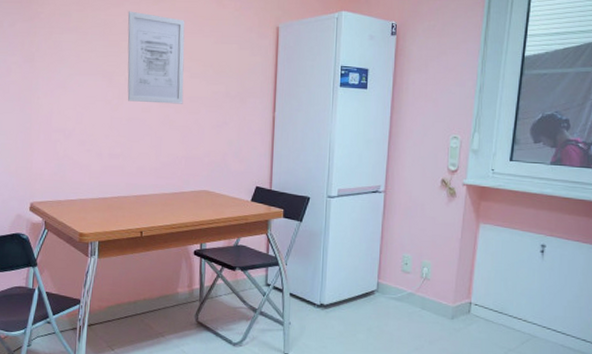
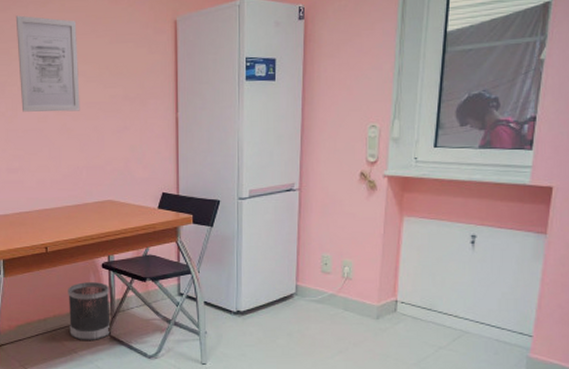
wastebasket: none [158,268,199,325] -> present [68,282,111,340]

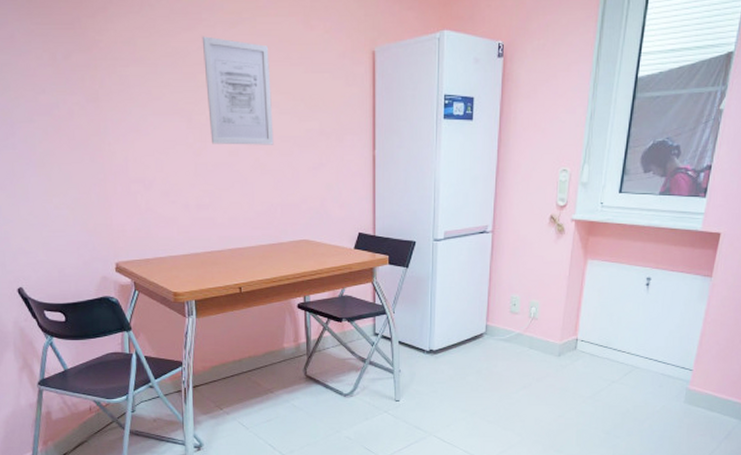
wastebasket: present [68,282,111,340] -> none [263,323,307,380]

